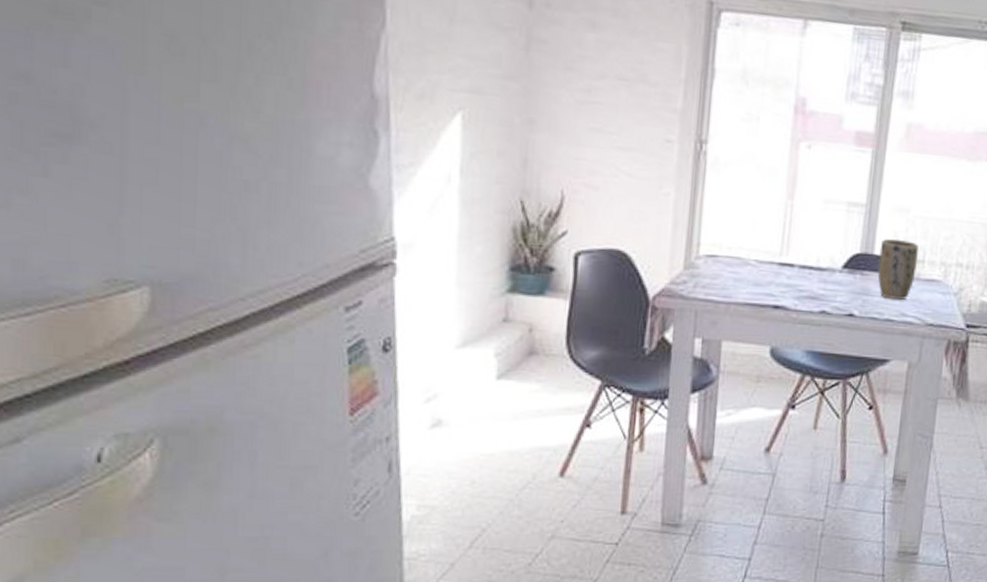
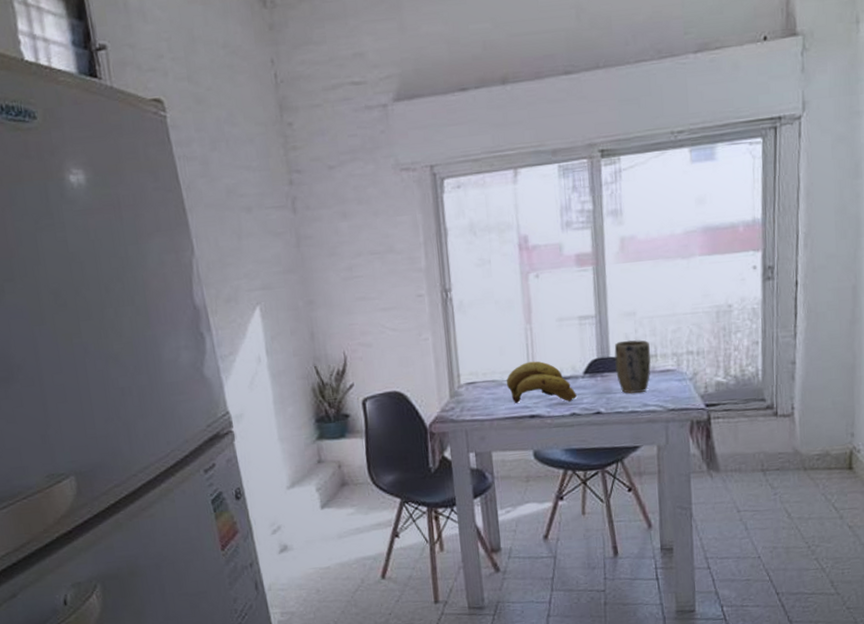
banana bunch: none [752,243,830,296] -> present [506,361,577,403]

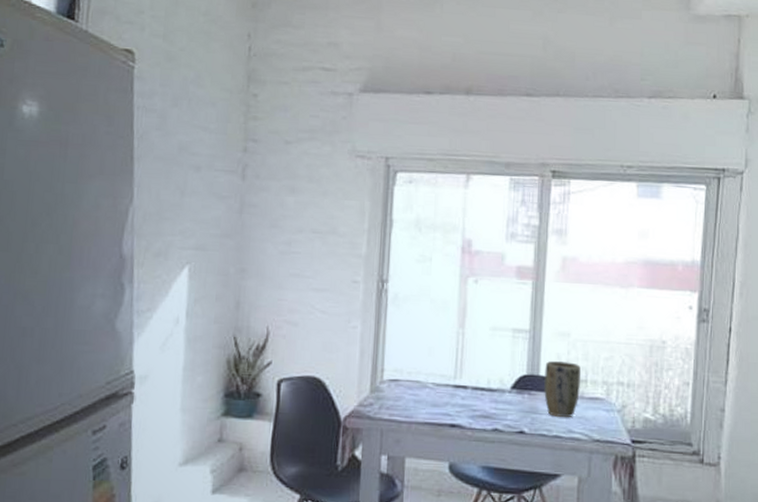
banana bunch: present [506,361,577,403] -> none [430,367,501,415]

